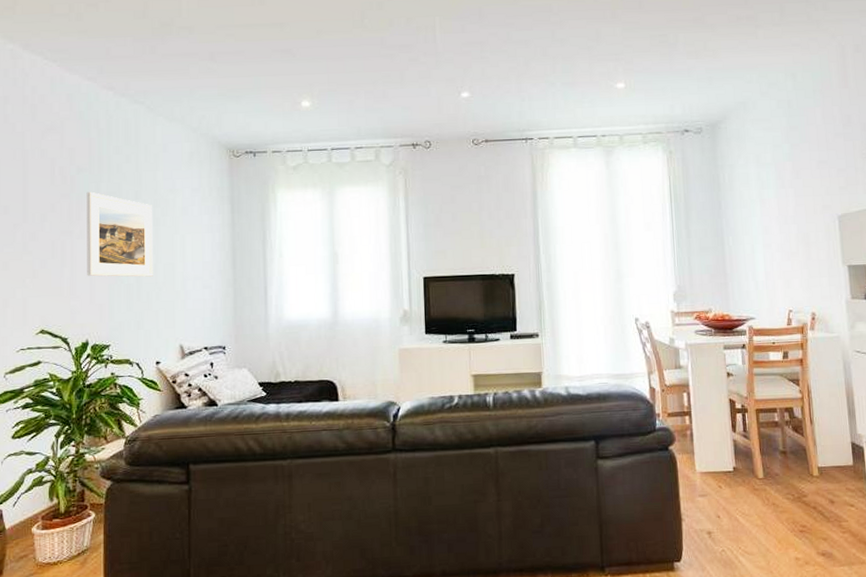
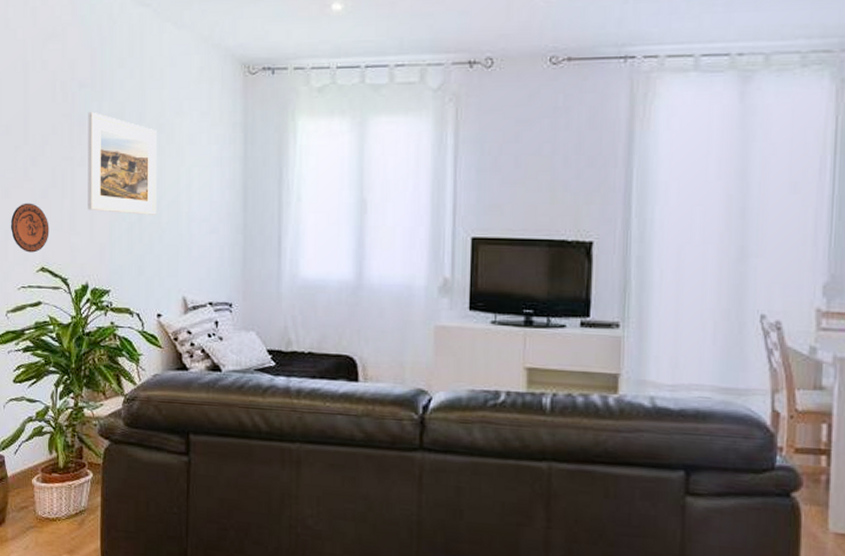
decorative plate: none [8,273,49,318] -> present [10,203,49,253]

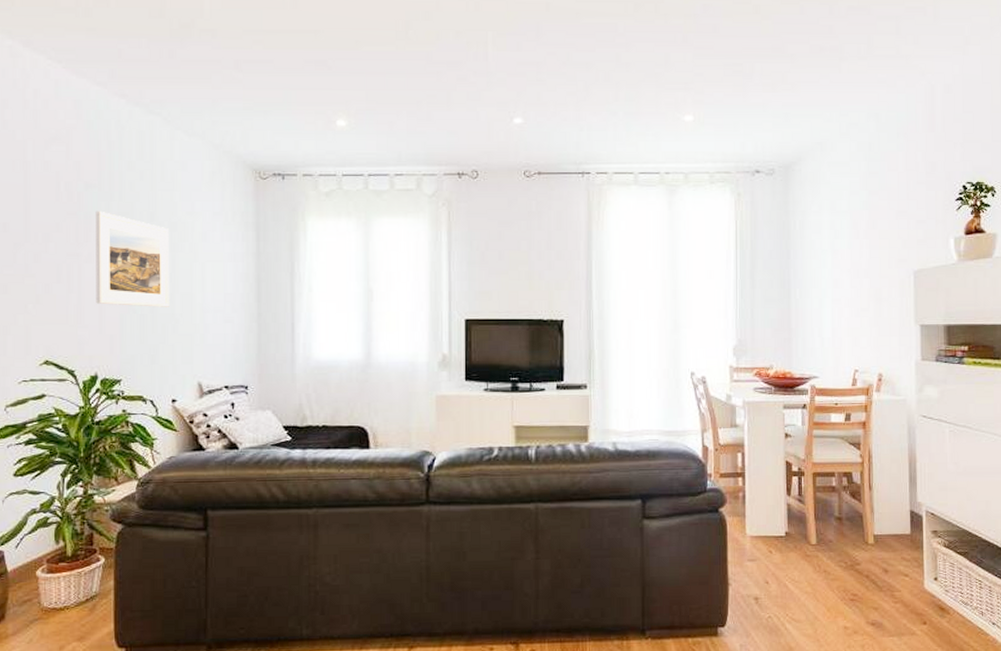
decorative plate: present [10,203,49,253] -> none [9,298,54,347]

